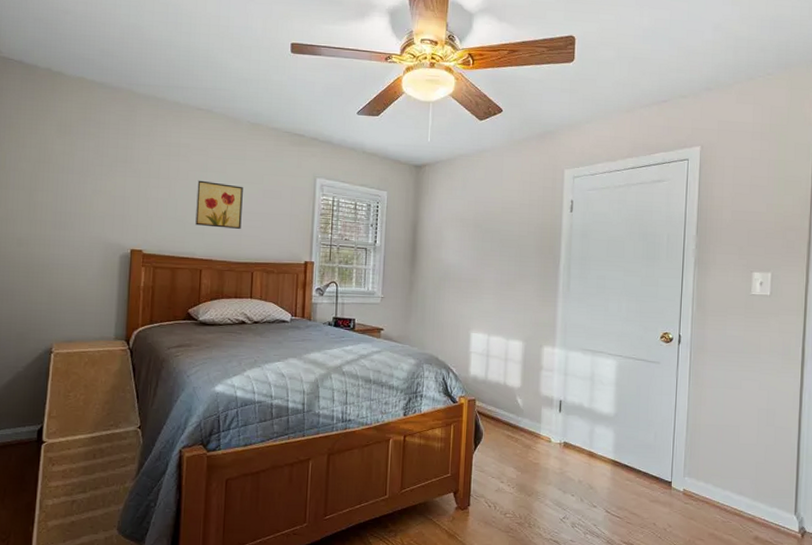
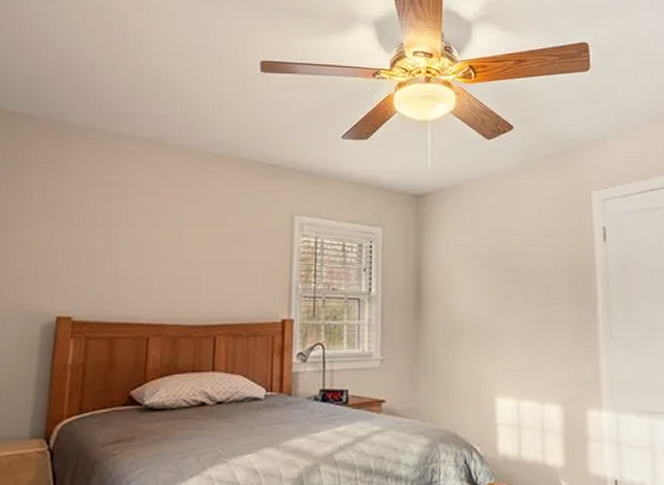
wall art: present [195,180,243,230] -> none [142,225,203,284]

